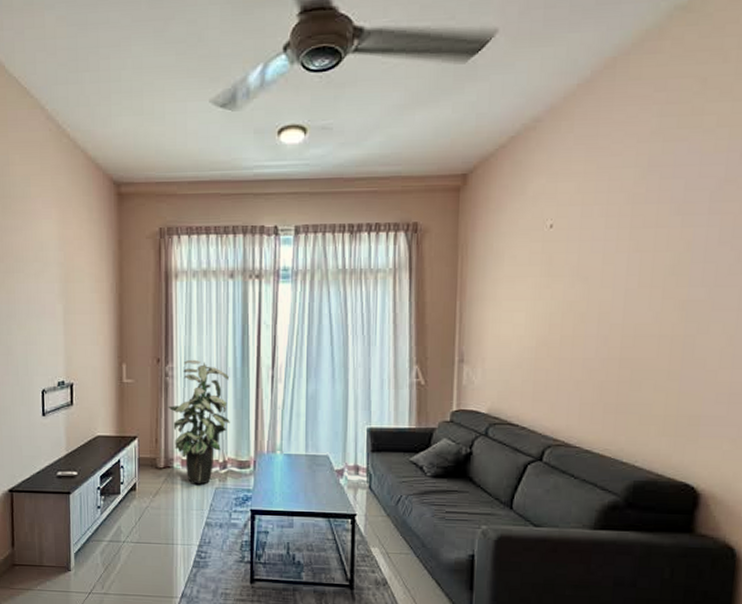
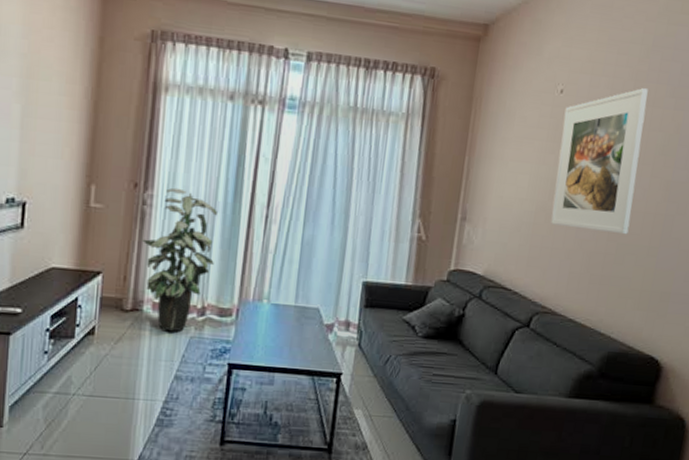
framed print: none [553,210,649,361] -> present [551,88,648,235]

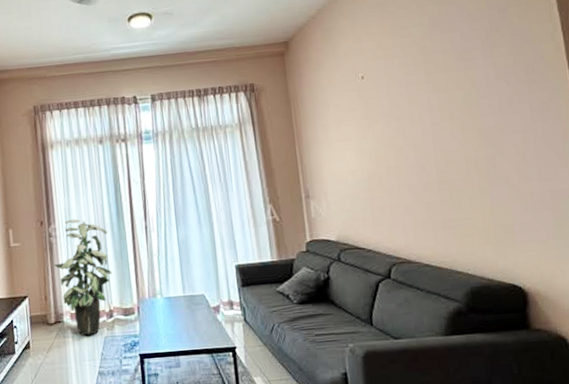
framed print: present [551,88,648,235] -> none [369,59,456,186]

